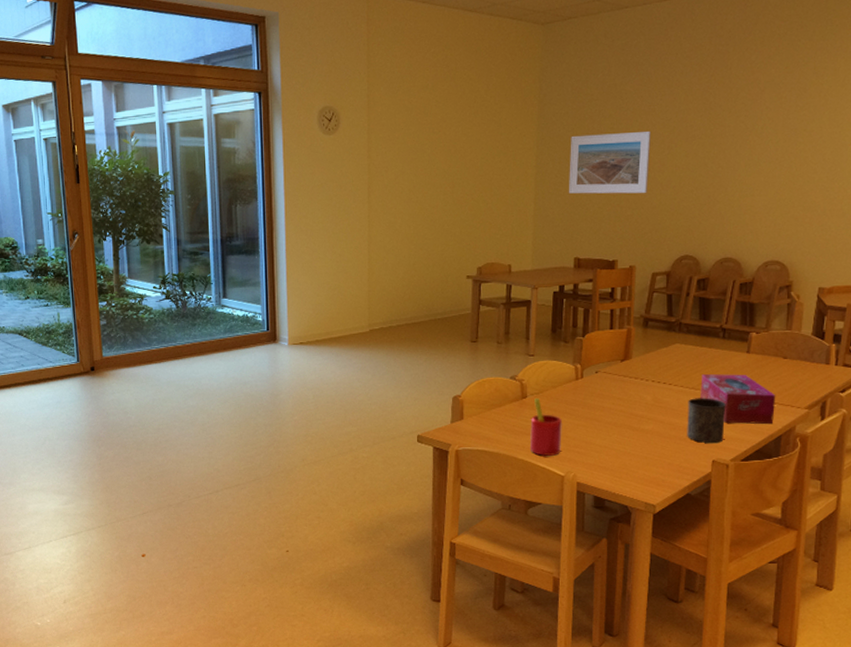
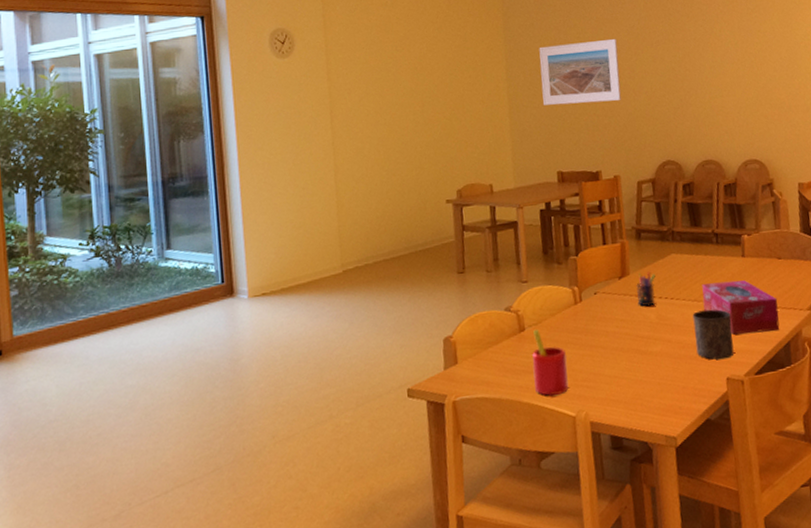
pen holder: none [636,357,657,389] -> present [636,271,656,307]

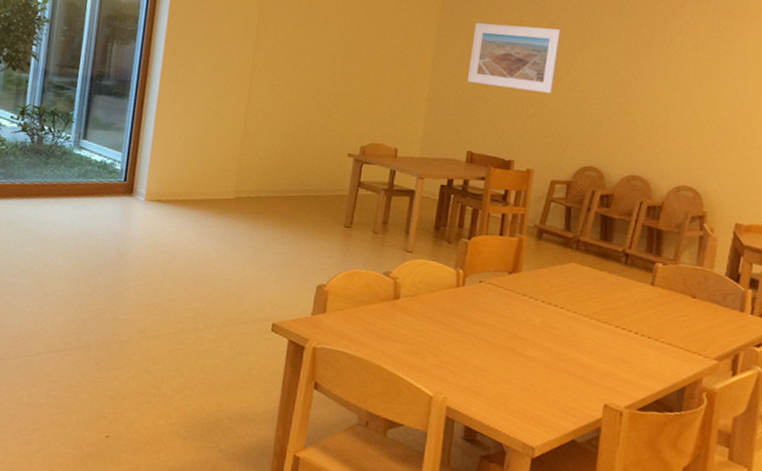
straw: present [532,328,569,396] -> none [397,300,437,371]
pen holder: present [636,271,656,307] -> none [523,272,549,310]
cup: present [692,309,734,360] -> none [577,327,624,385]
tissue box: present [702,280,780,335] -> none [595,301,682,373]

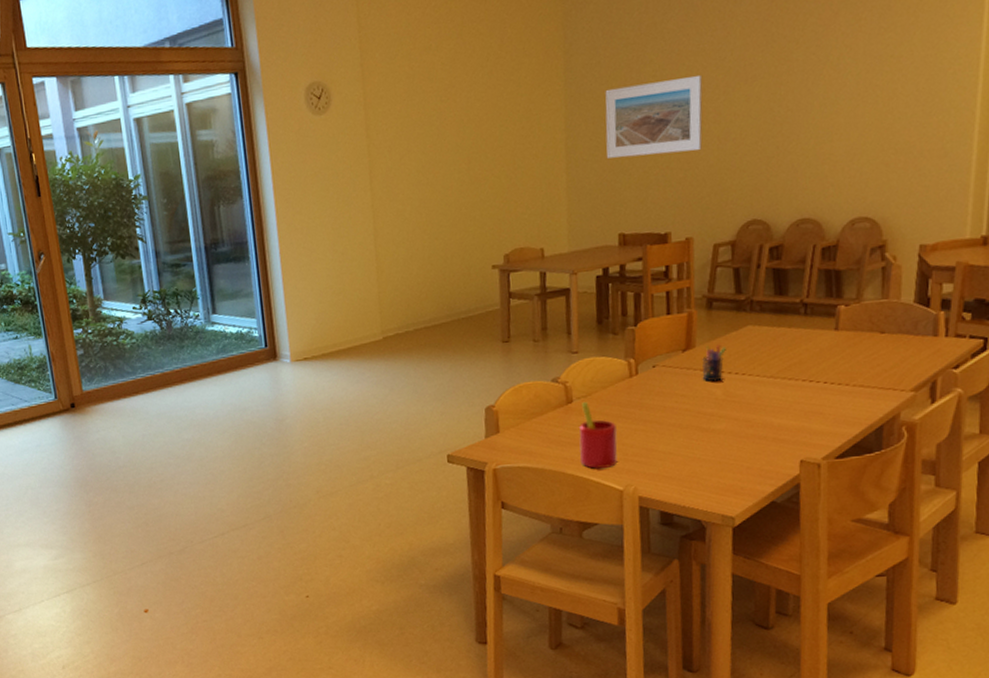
straw: none [397,300,437,371] -> present [579,401,618,469]
pen holder: none [523,272,549,310] -> present [702,344,726,382]

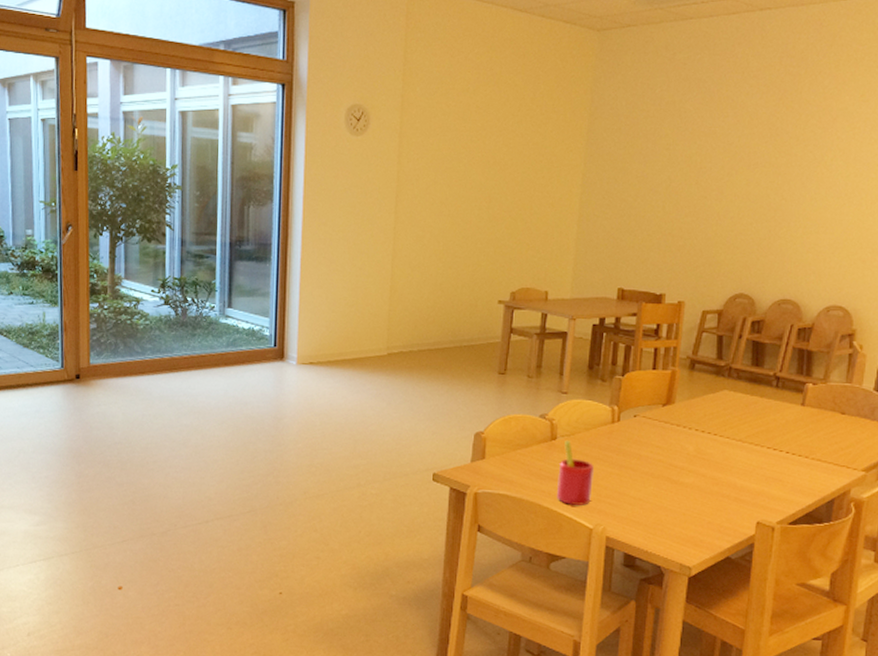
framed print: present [605,74,703,159] -> none [615,154,711,223]
pen holder: present [702,344,726,382] -> none [677,403,702,438]

